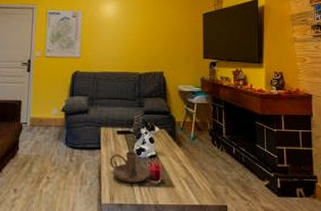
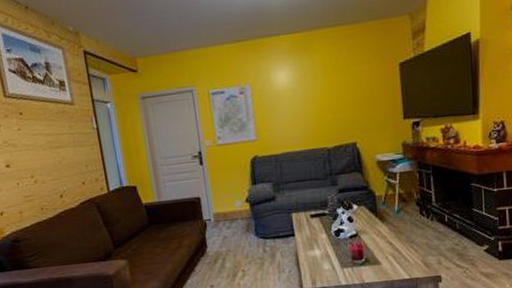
candle holder: present [109,152,149,183] -> none [306,234,351,266]

